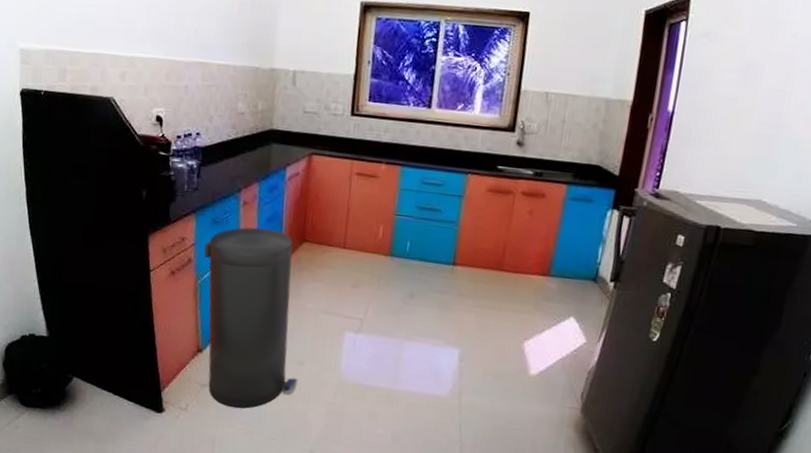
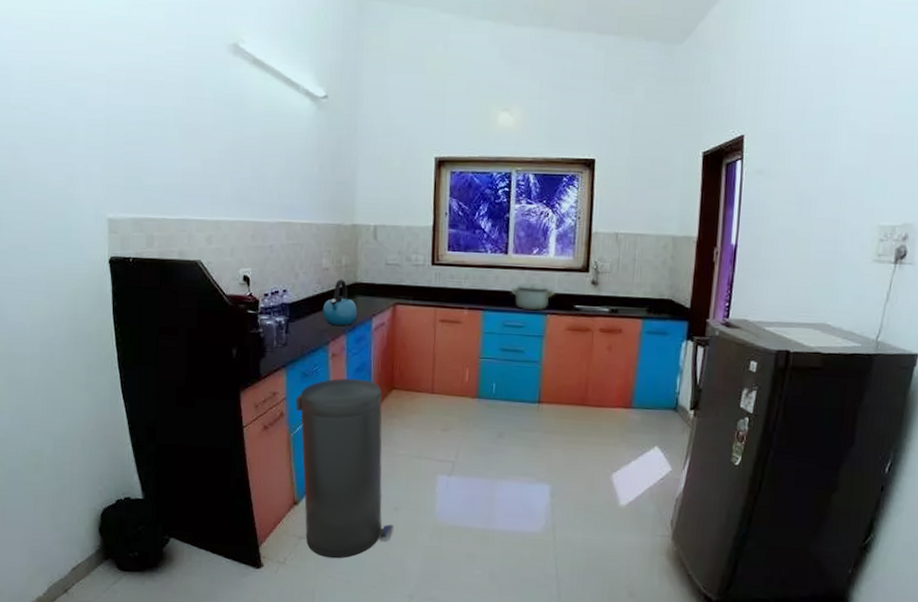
kettle: none [235,125,272,174] -> present [322,280,358,327]
saucepan: none [430,140,478,170] -> present [509,283,555,311]

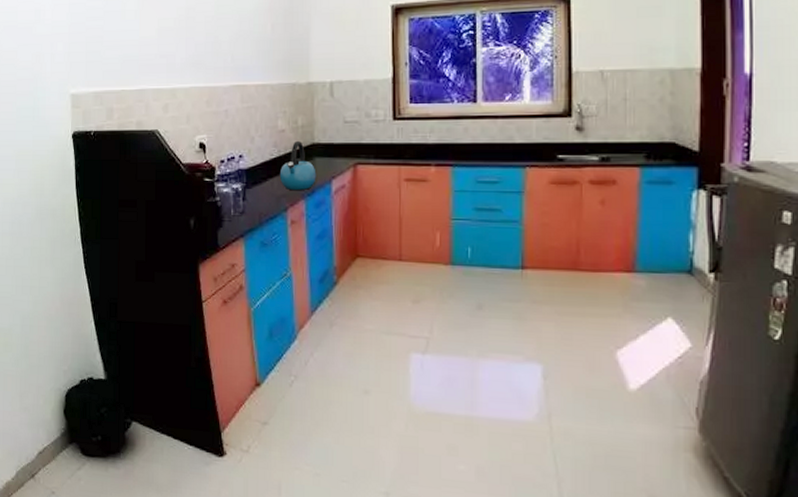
pedal bin: present [295,378,393,559] -> none [254,246,364,448]
saucepan: present [509,283,555,311] -> none [480,134,534,164]

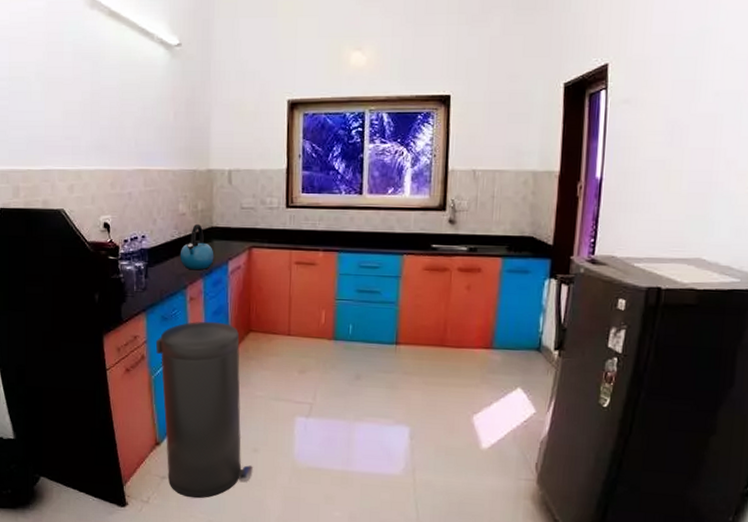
pedal bin: none [254,246,364,448] -> present [155,321,253,499]

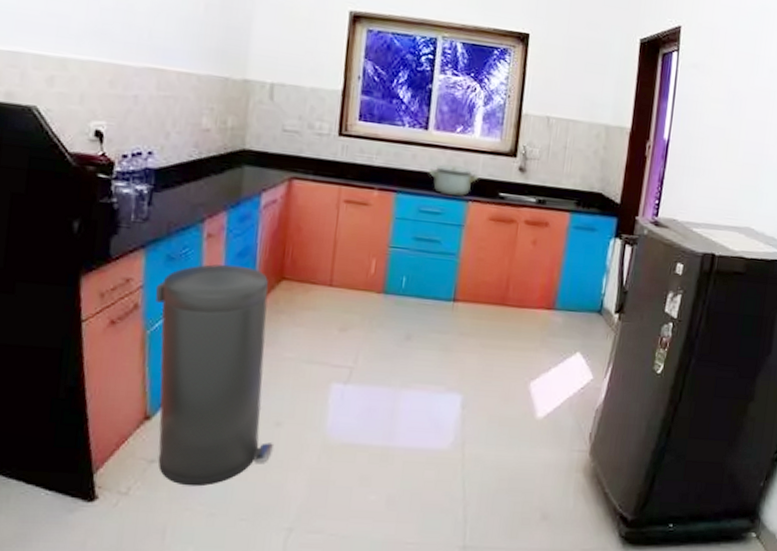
kettle: present [179,225,214,271] -> none [198,144,244,201]
saucepan: none [364,224,411,251] -> present [427,164,479,197]

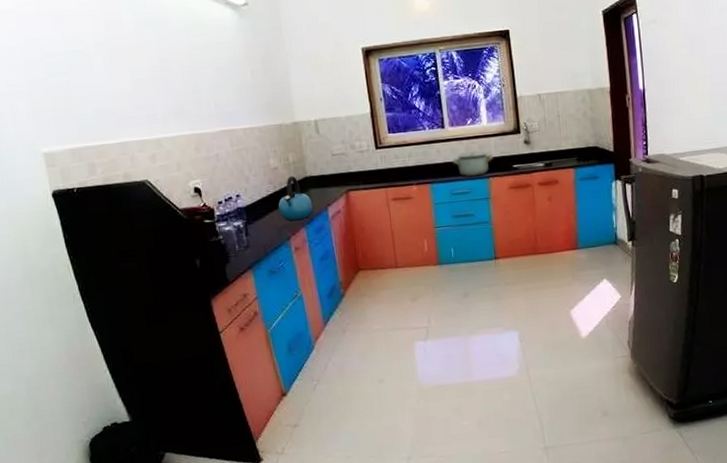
pedal bin: present [155,264,273,487] -> none [266,266,382,440]
kettle: none [198,144,244,201] -> present [278,176,314,221]

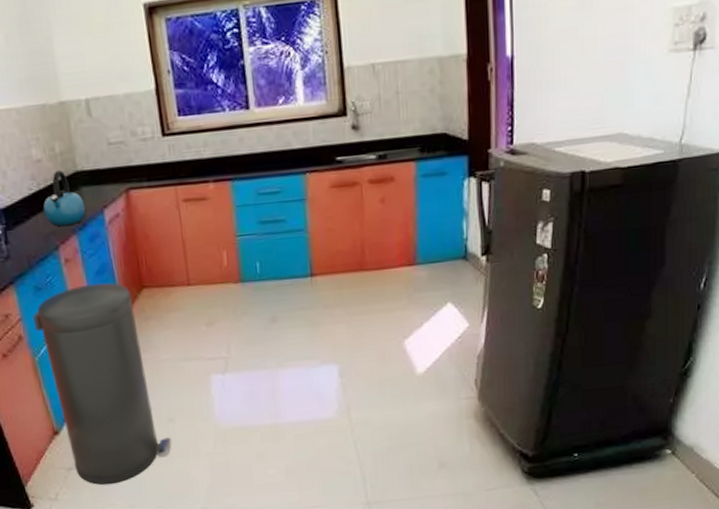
pedal bin: none [266,266,382,440] -> present [32,282,171,485]
saucepan: present [451,151,494,177] -> none [258,138,312,172]

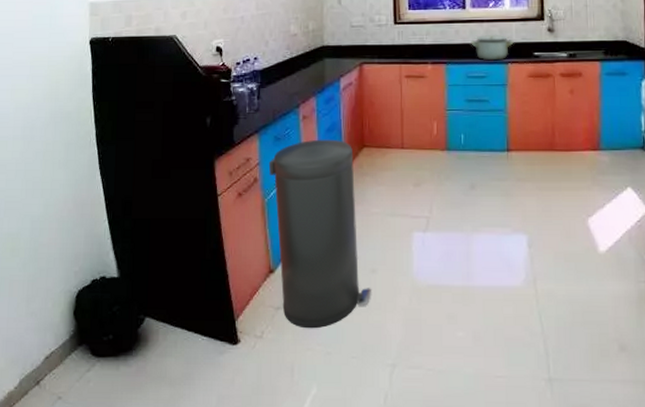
kettle: present [42,171,86,227] -> none [292,44,326,89]
saucepan: none [258,138,312,172] -> present [470,35,514,61]

